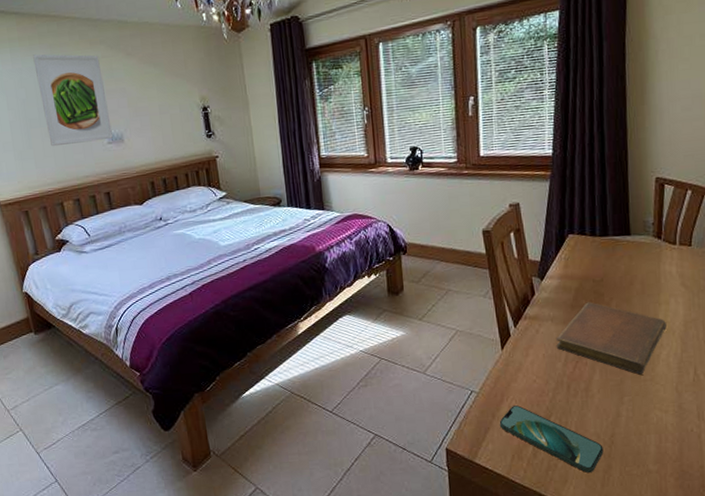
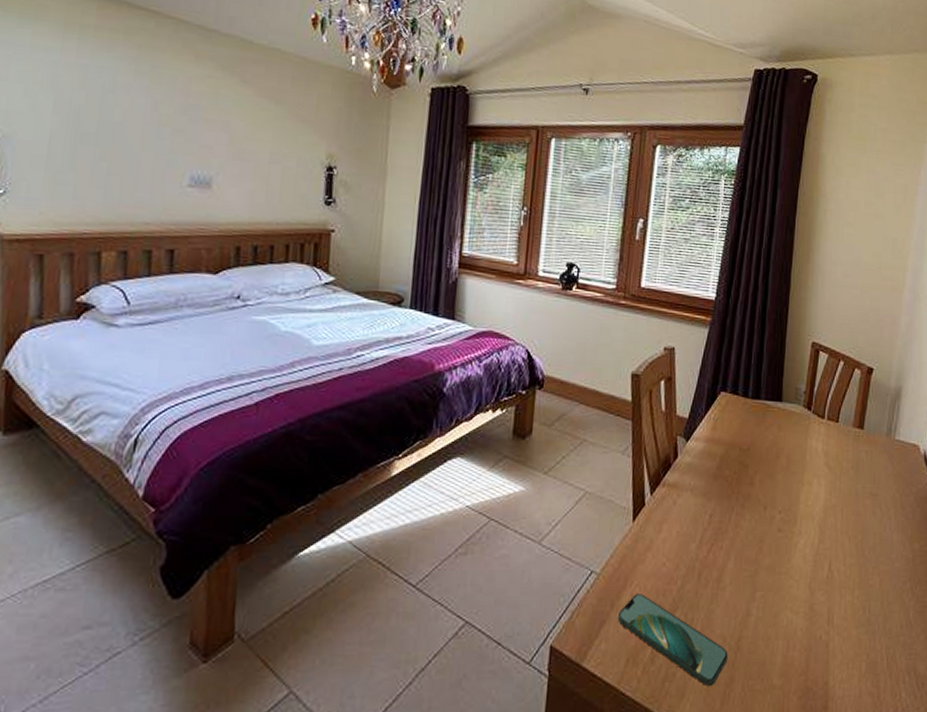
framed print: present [33,54,113,146] -> none [104,51,204,182]
notebook: present [556,302,667,375] -> none [692,473,807,566]

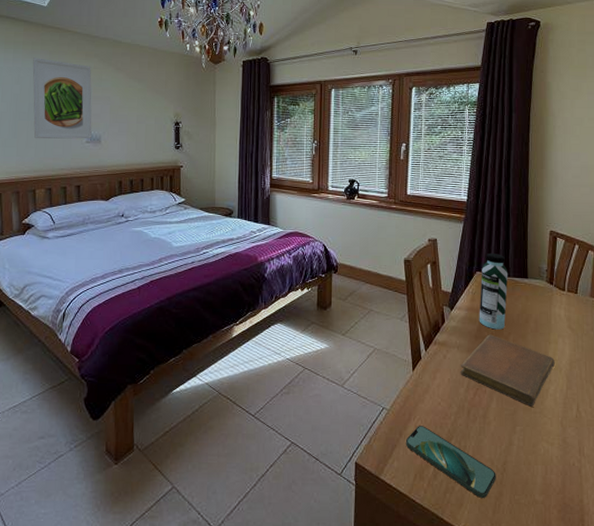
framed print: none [104,51,204,182] -> present [32,58,92,139]
notebook: none [692,473,807,566] -> present [460,334,555,407]
water bottle: none [720,368,760,467] -> present [479,253,508,330]

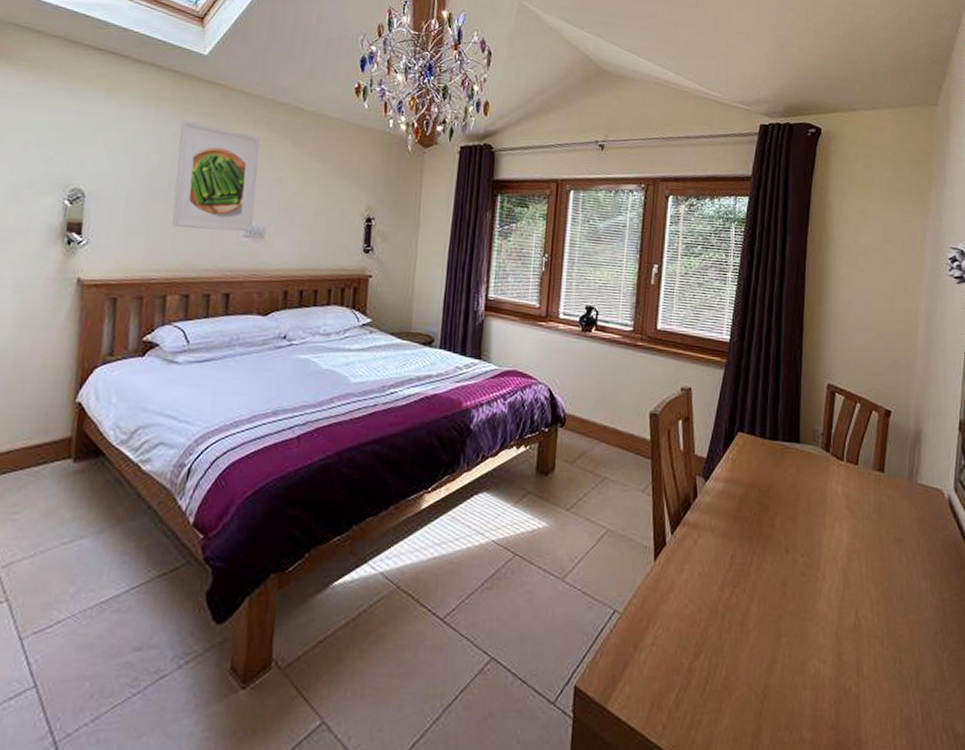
smartphone: present [405,426,496,498] -> none [641,635,755,735]
notebook: present [460,334,555,407] -> none [714,514,830,611]
water bottle: present [479,253,508,330] -> none [739,409,777,509]

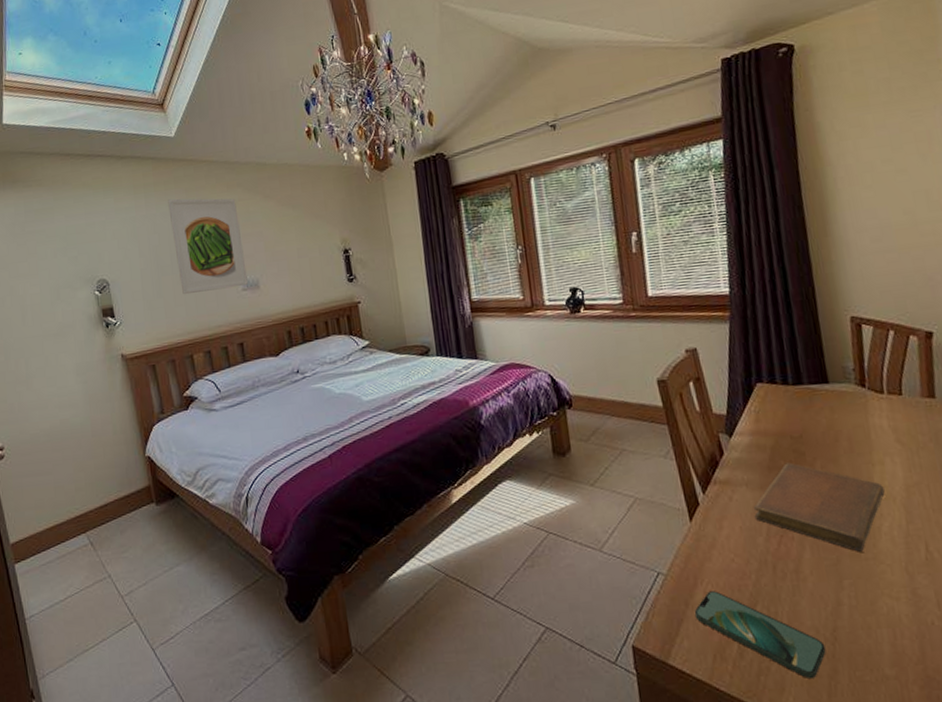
smartphone: none [641,635,755,735] -> present [694,591,826,678]
notebook: none [714,514,830,611] -> present [754,462,885,552]

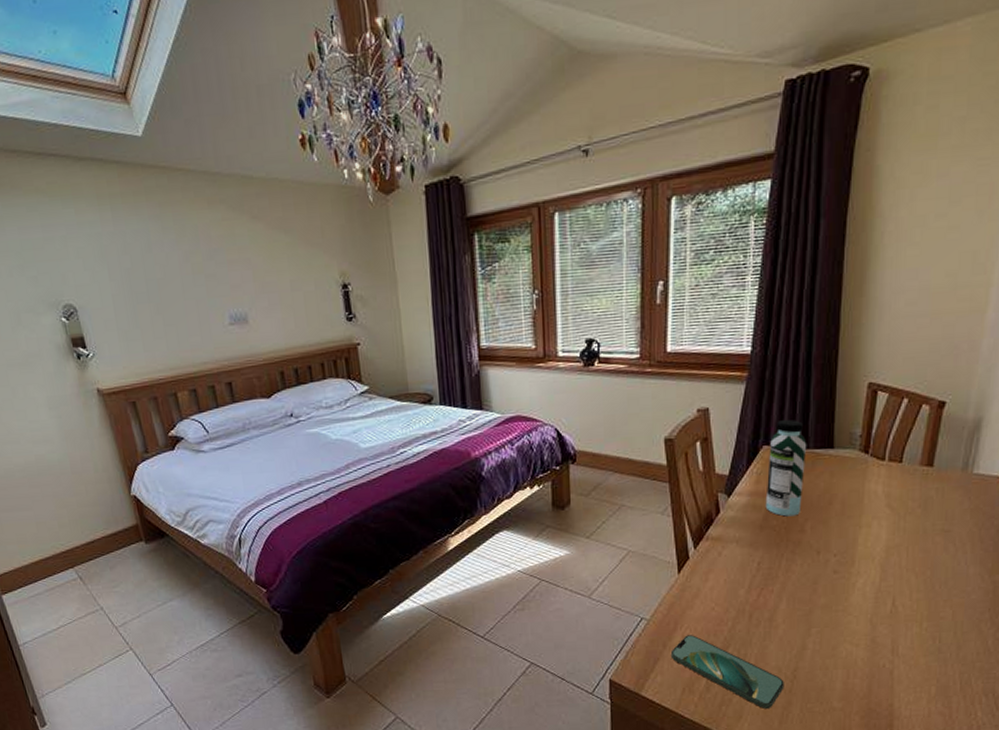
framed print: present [168,198,248,294] -> none [138,213,235,326]
notebook: present [754,462,885,552] -> none [740,522,866,605]
water bottle: none [763,356,807,456] -> present [765,420,807,517]

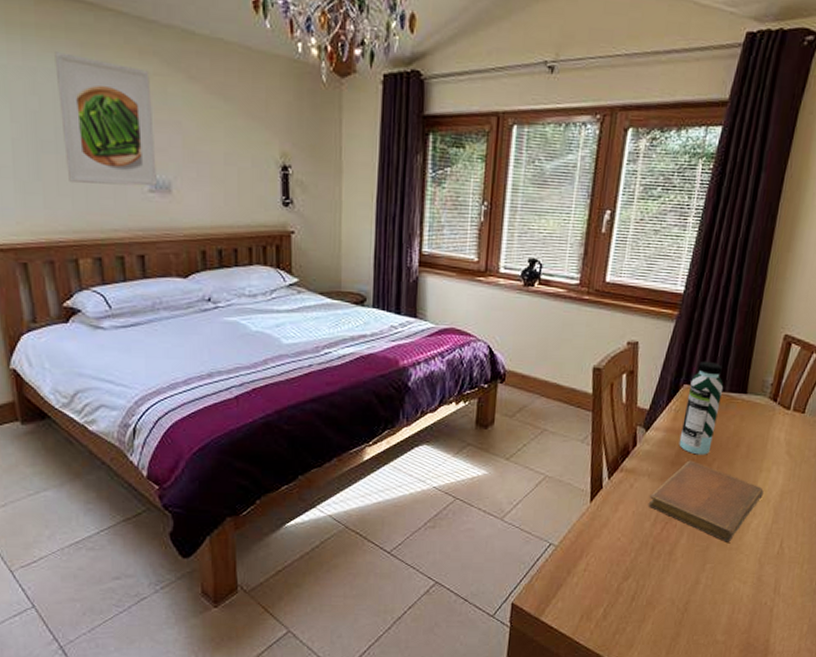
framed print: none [138,213,235,326] -> present [54,52,157,187]
smartphone: present [670,635,784,709] -> none [573,563,676,639]
notebook: none [740,522,866,605] -> present [648,460,764,542]

